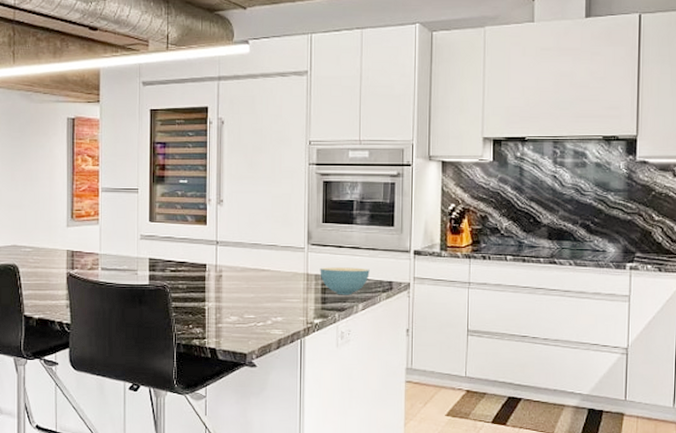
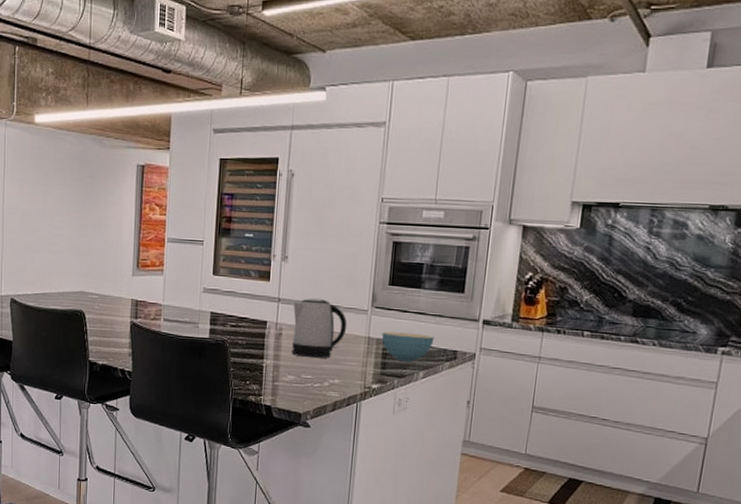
kettle: none [231,238,286,298] -> present [292,297,347,359]

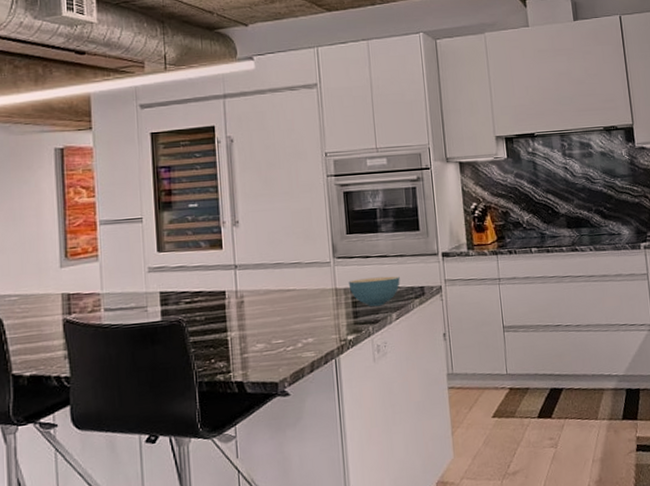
kettle: present [292,297,347,359] -> none [251,258,312,322]

